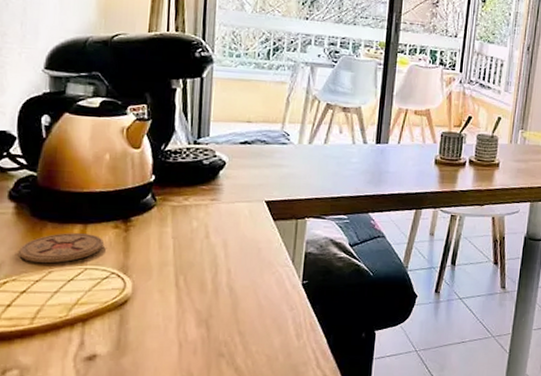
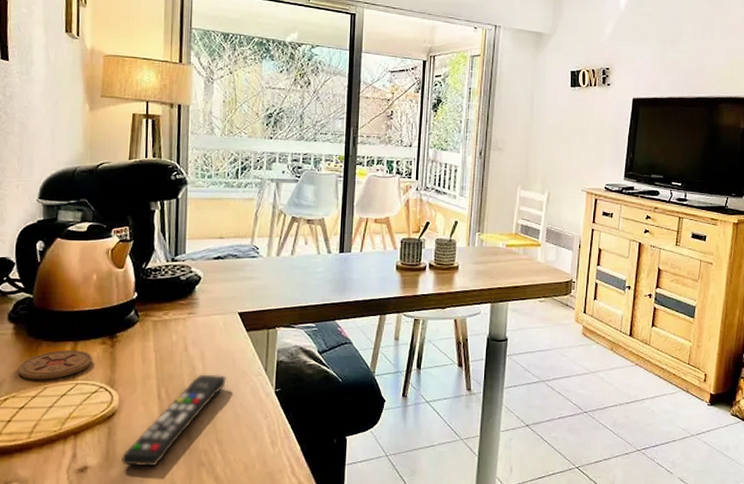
remote control: none [134,263,250,357] -> present [121,374,226,467]

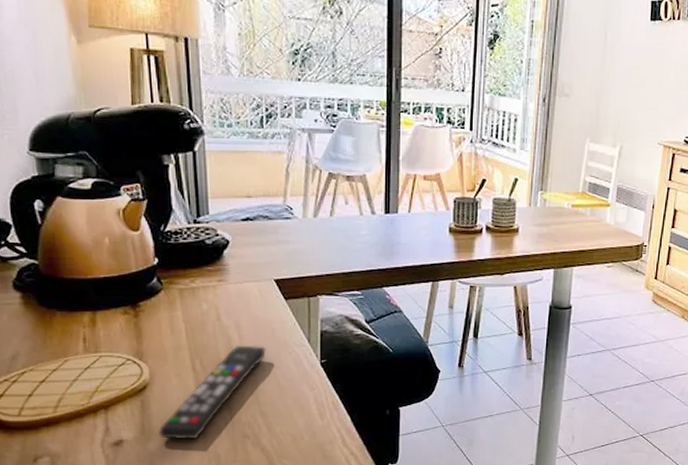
coaster: present [18,350,93,380] -> none [32,321,116,353]

